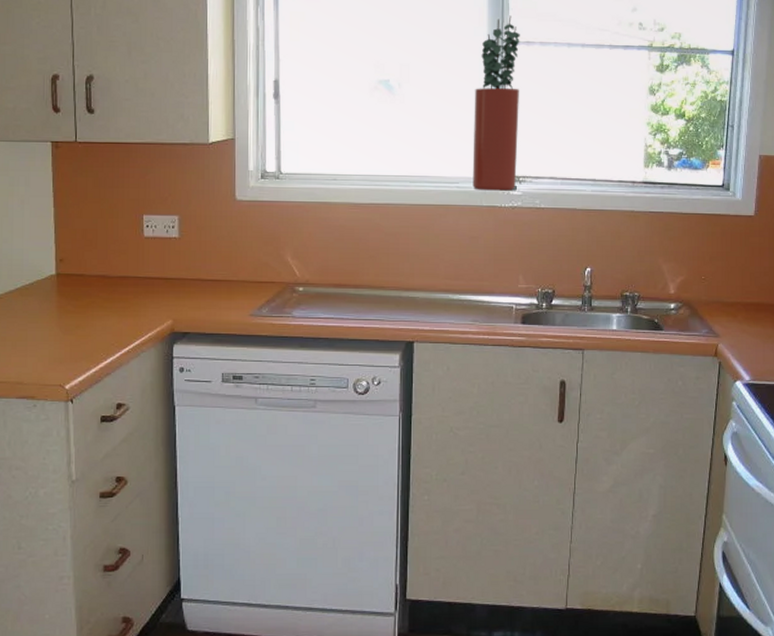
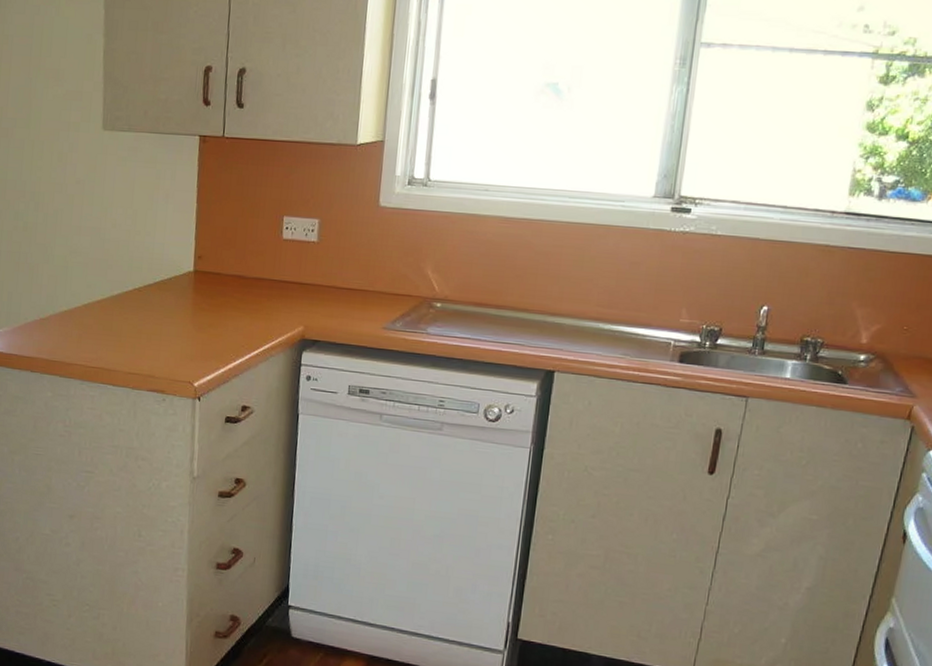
vase: present [473,15,520,191] -> none [640,13,716,214]

